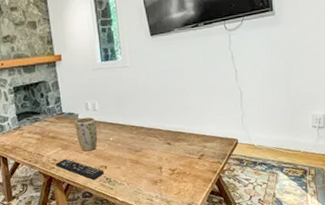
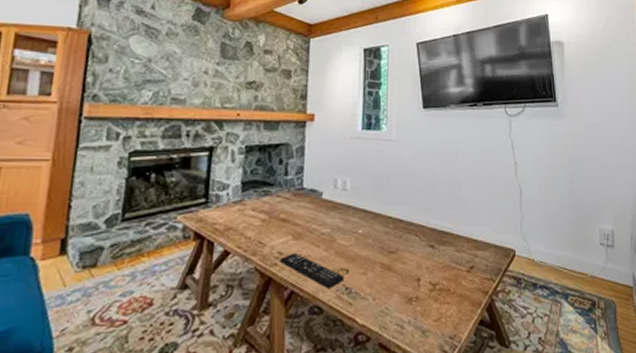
plant pot: present [74,117,98,152] -> none [315,197,344,245]

